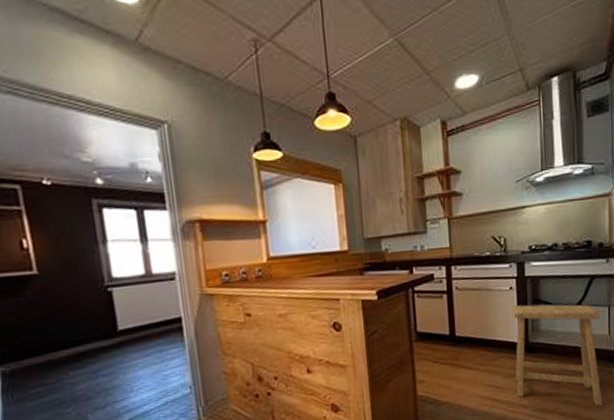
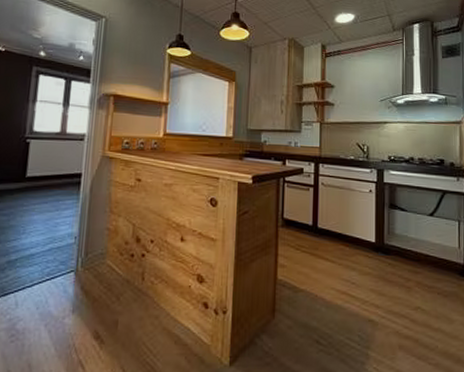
stool: present [513,304,603,407] -> none [370,208,452,319]

